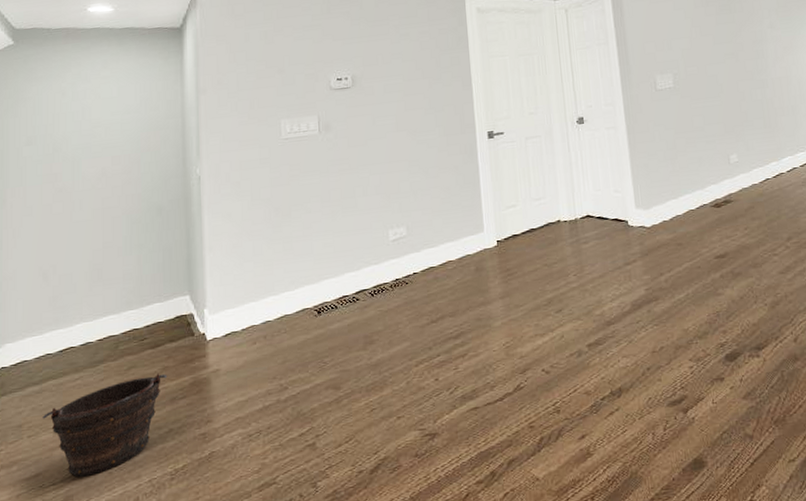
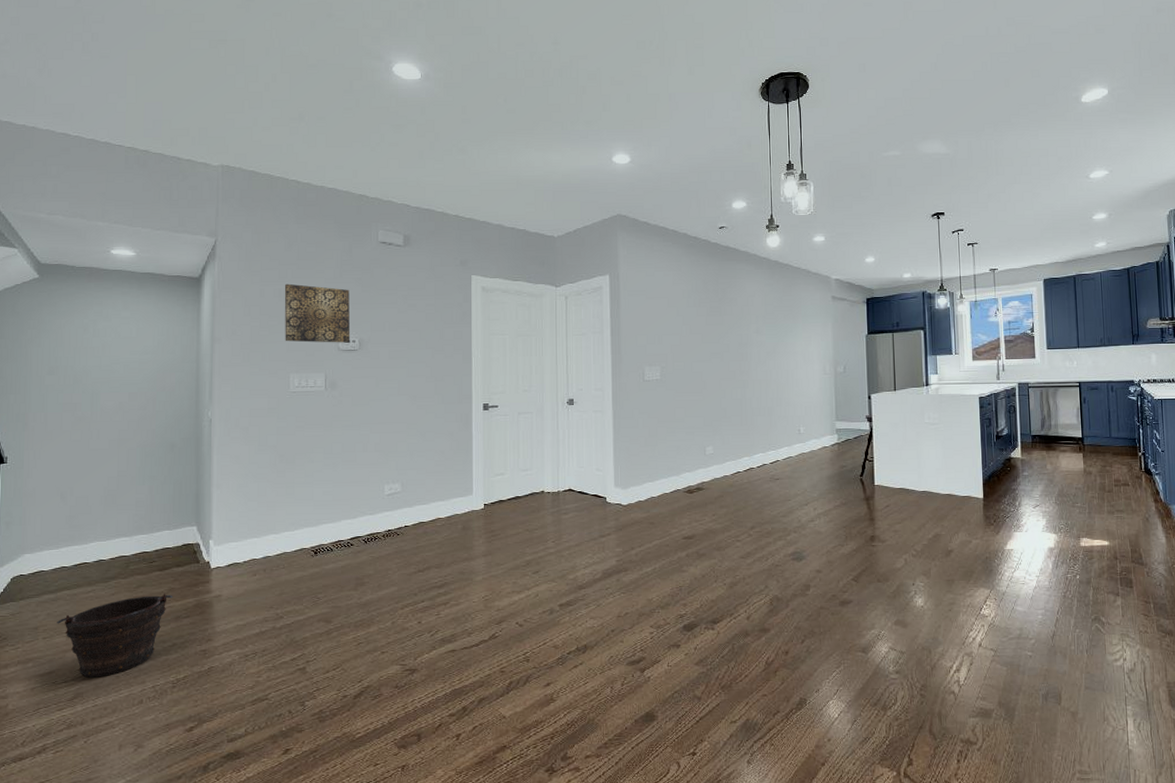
wall art: none [270,24,343,86] -> present [284,283,351,343]

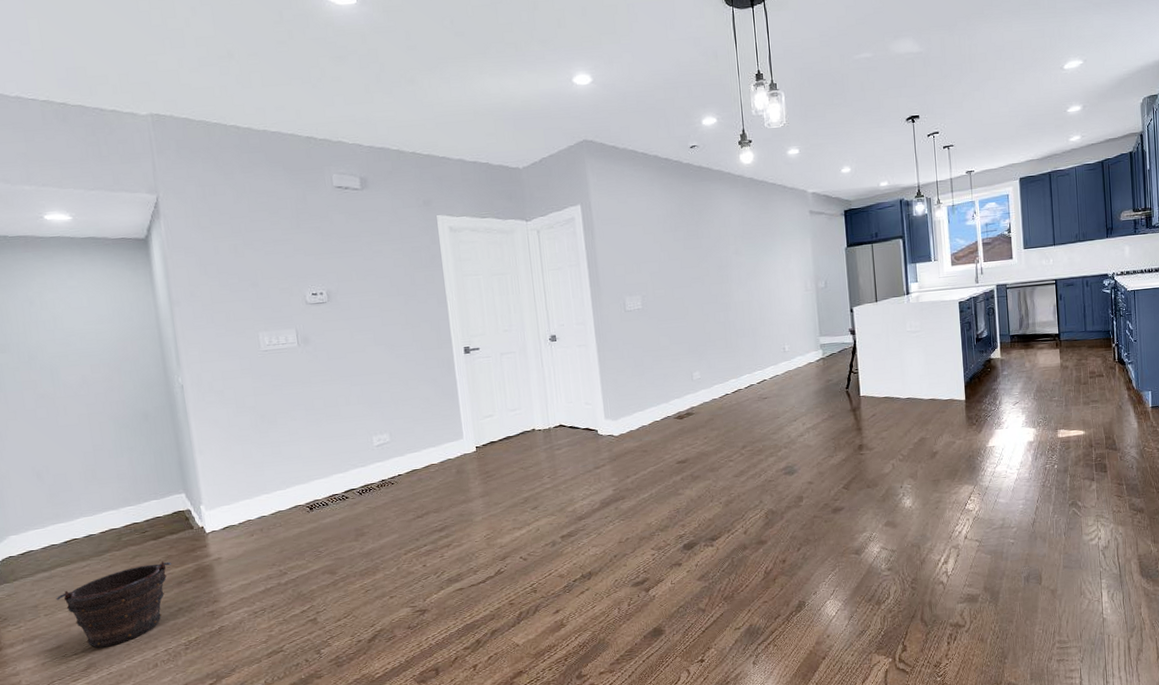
wall art: present [284,283,351,343] -> none [239,238,318,299]

